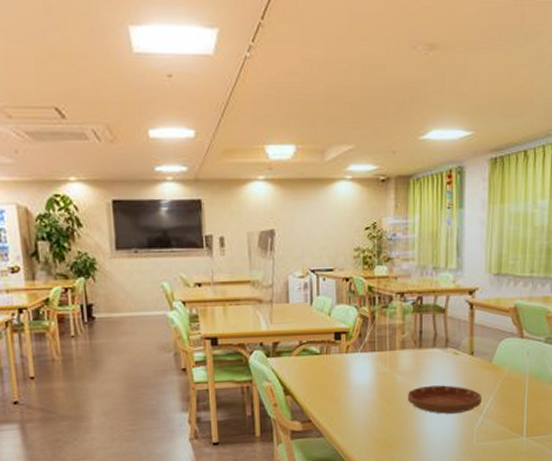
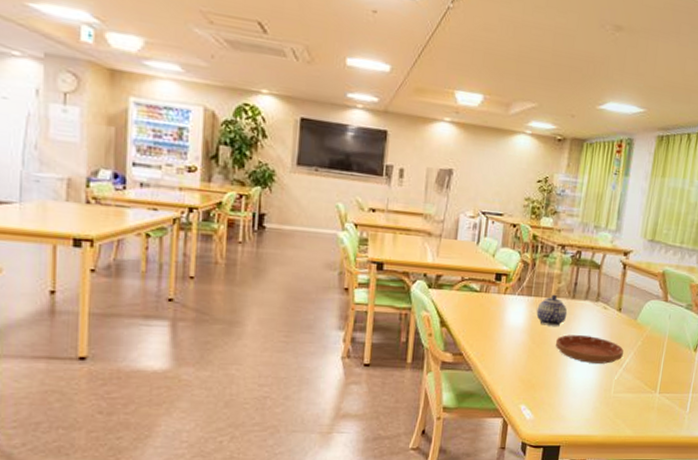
teapot: none [383,346,416,380] -> present [536,294,568,326]

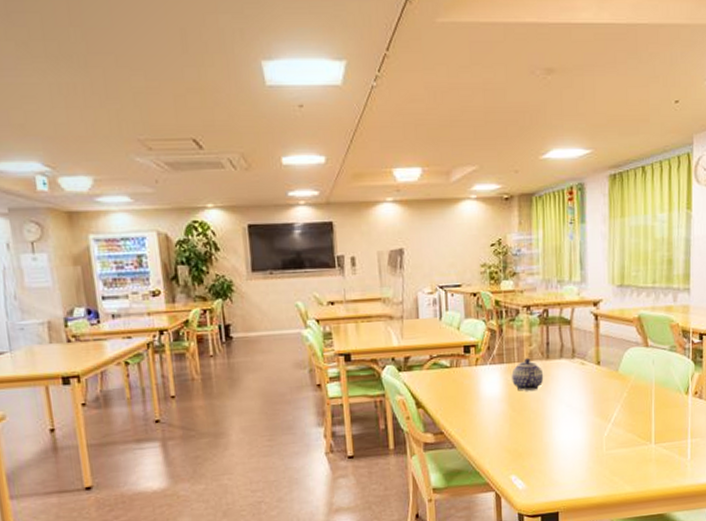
saucer: present [555,335,624,364] -> none [536,395,609,423]

